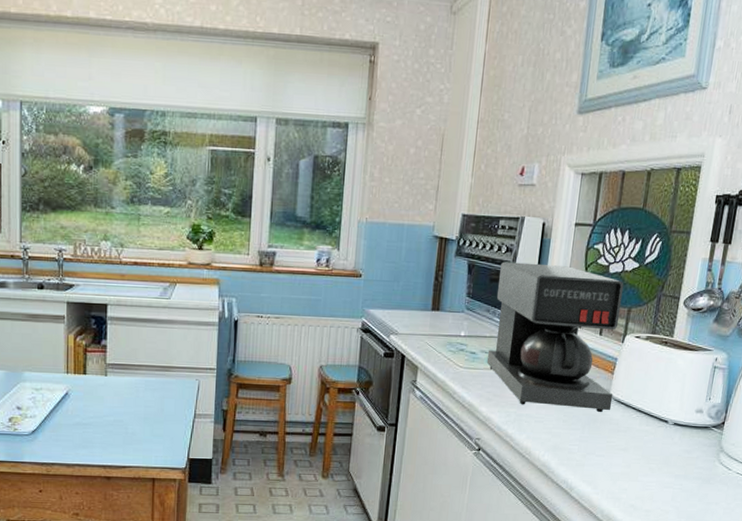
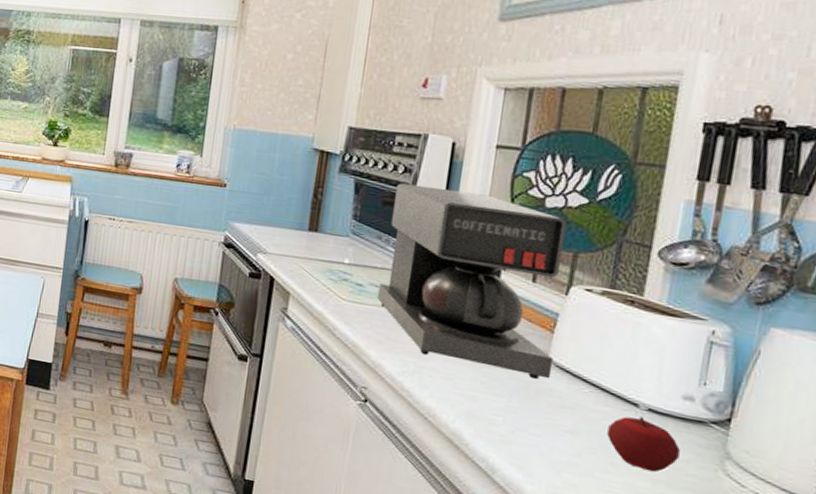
apple: none [647,430,693,470] -> present [607,416,680,472]

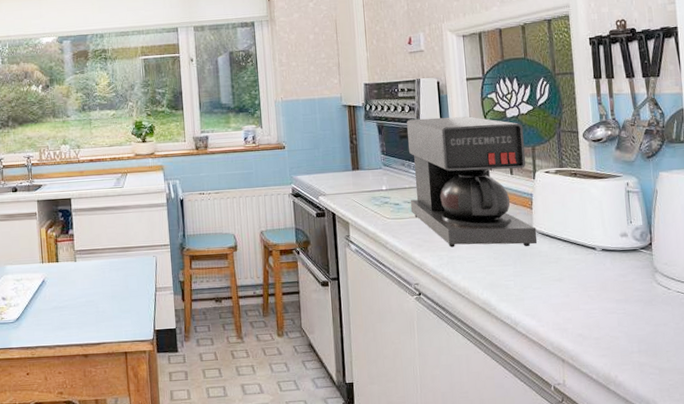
apple: present [607,416,680,472] -> none [581,256,628,295]

